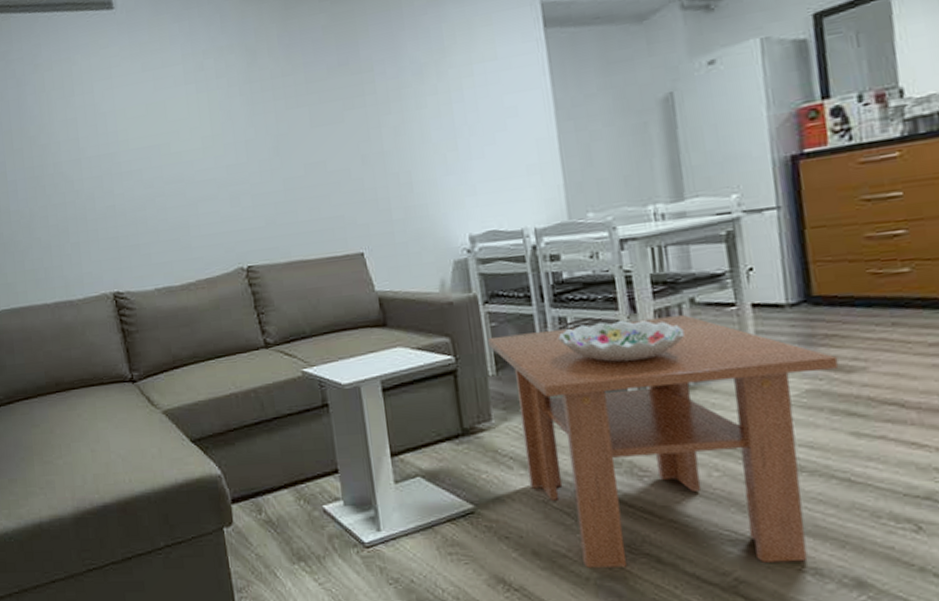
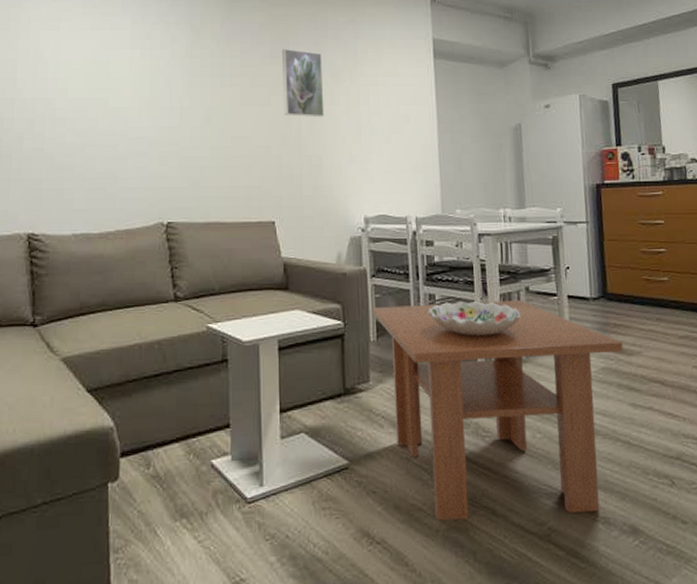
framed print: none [351,48,410,131] -> present [282,49,325,118]

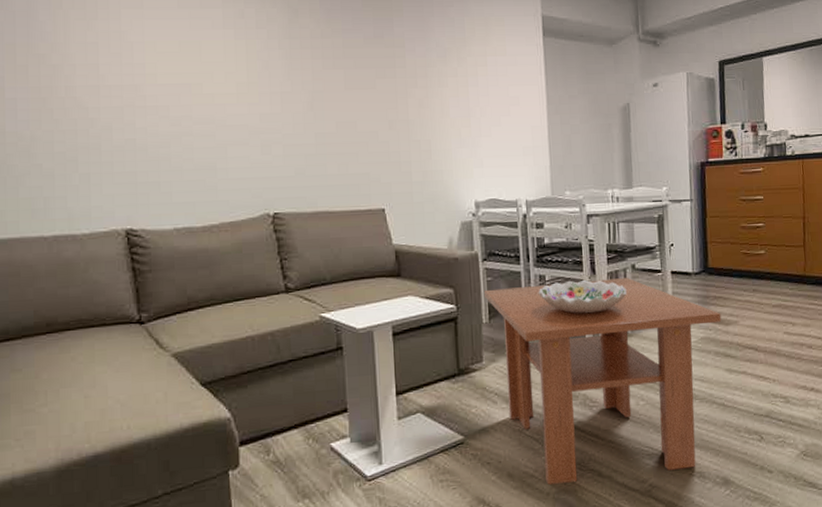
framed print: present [282,49,325,118] -> none [386,28,432,101]

